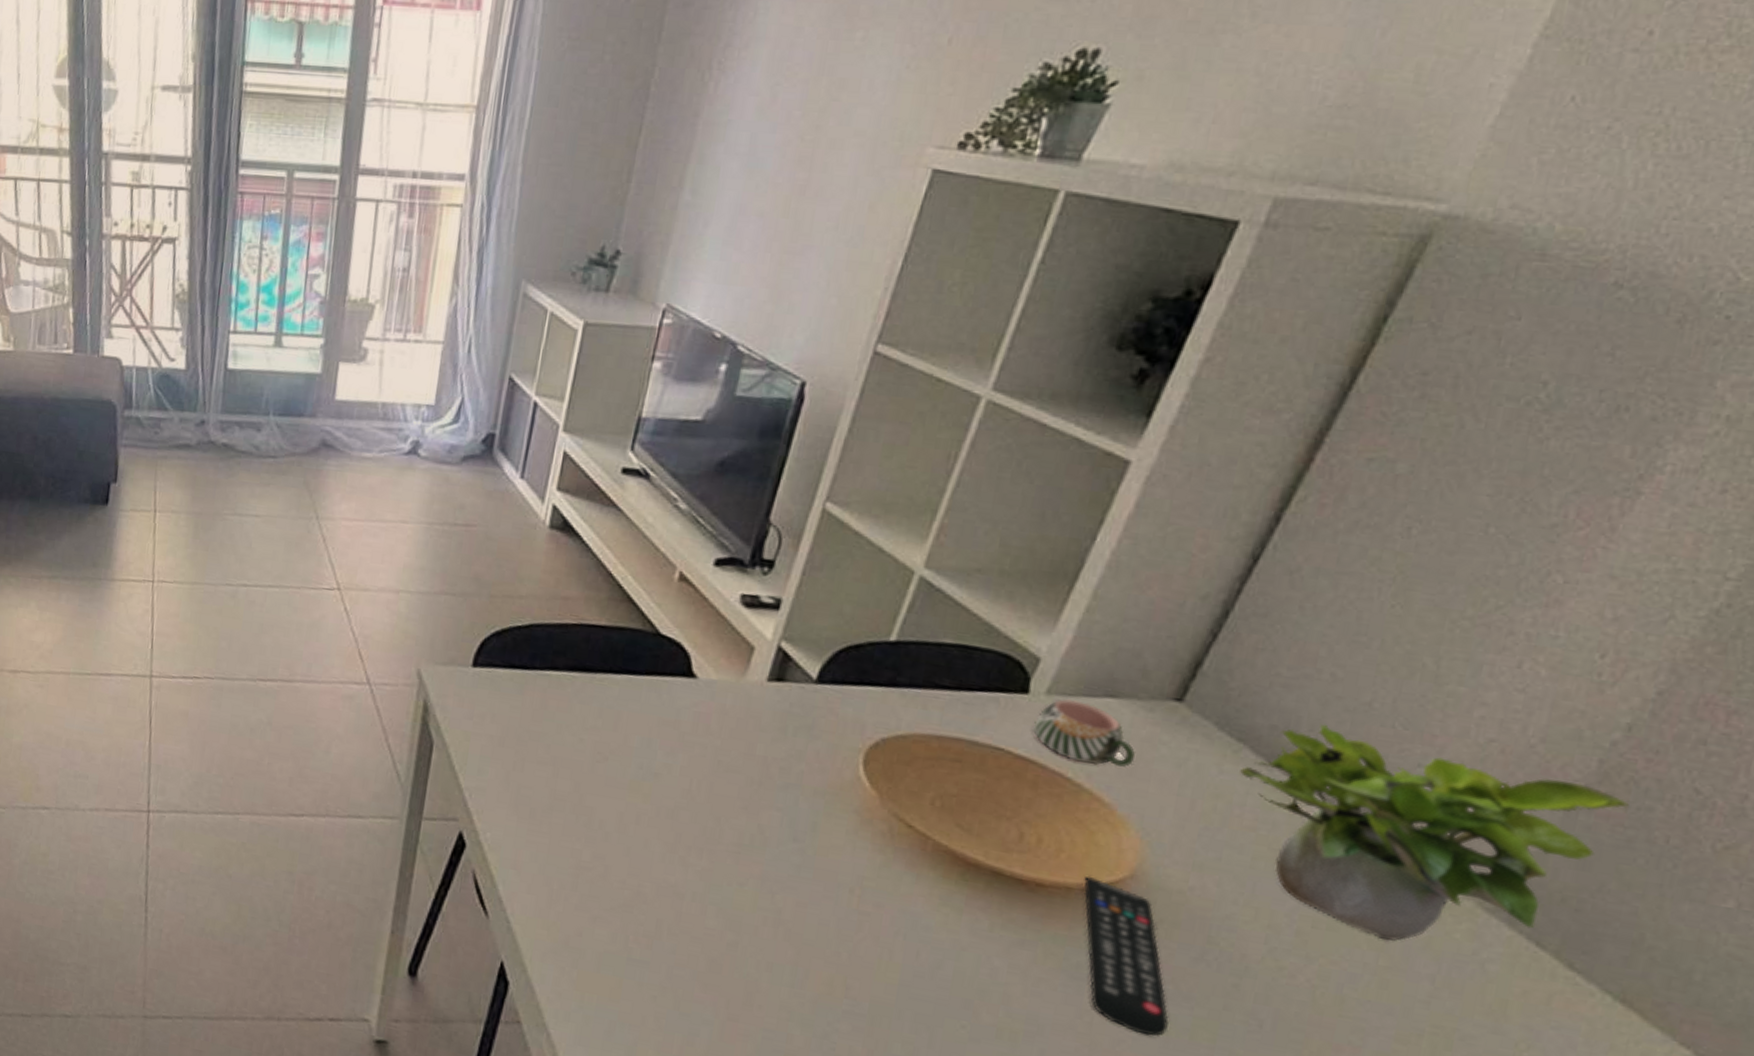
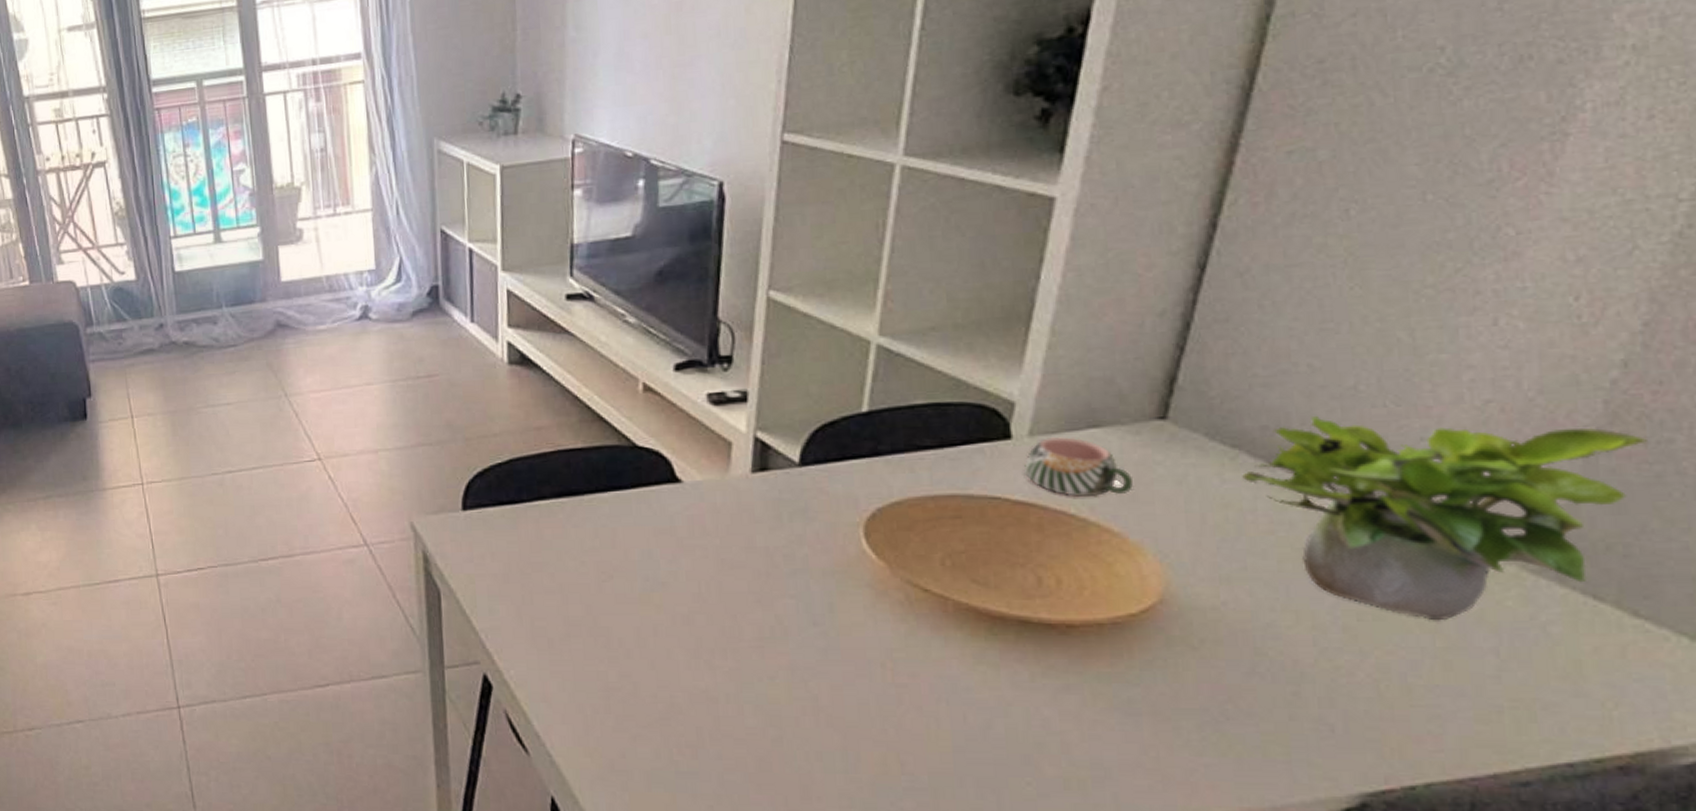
remote control: present [1083,876,1169,1036] -> none [1113,608,1238,760]

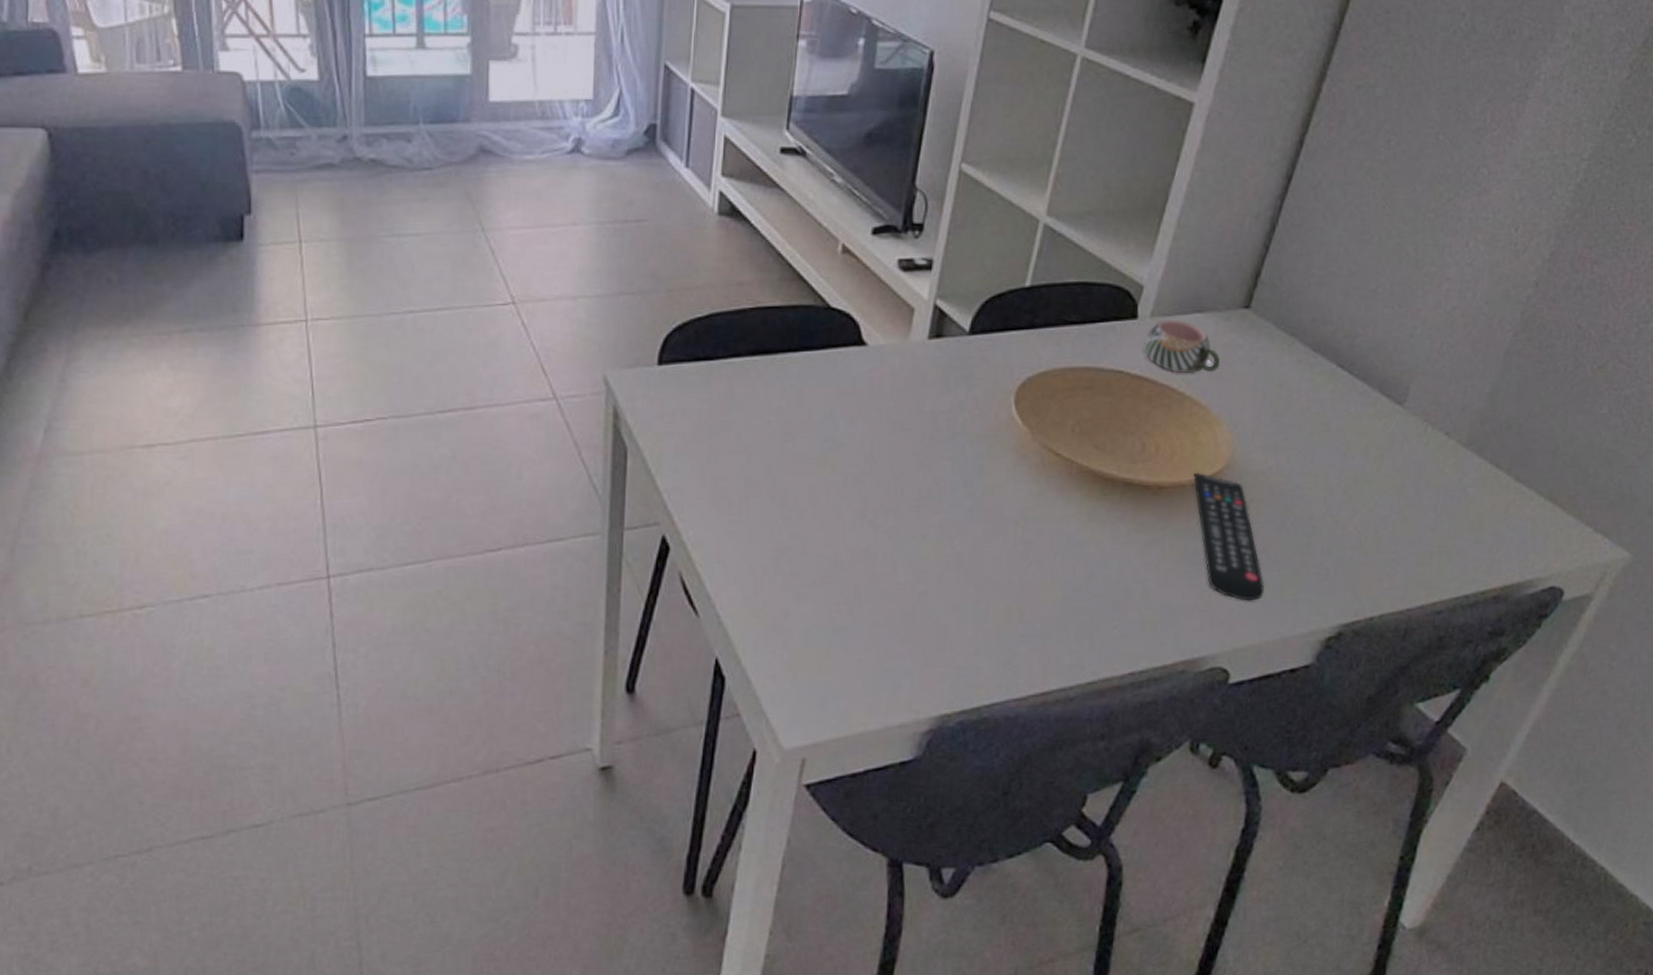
remote control: none [1113,608,1238,760] -> present [1193,472,1264,601]
potted plant: present [1242,415,1647,621] -> none [1295,312,1541,484]

